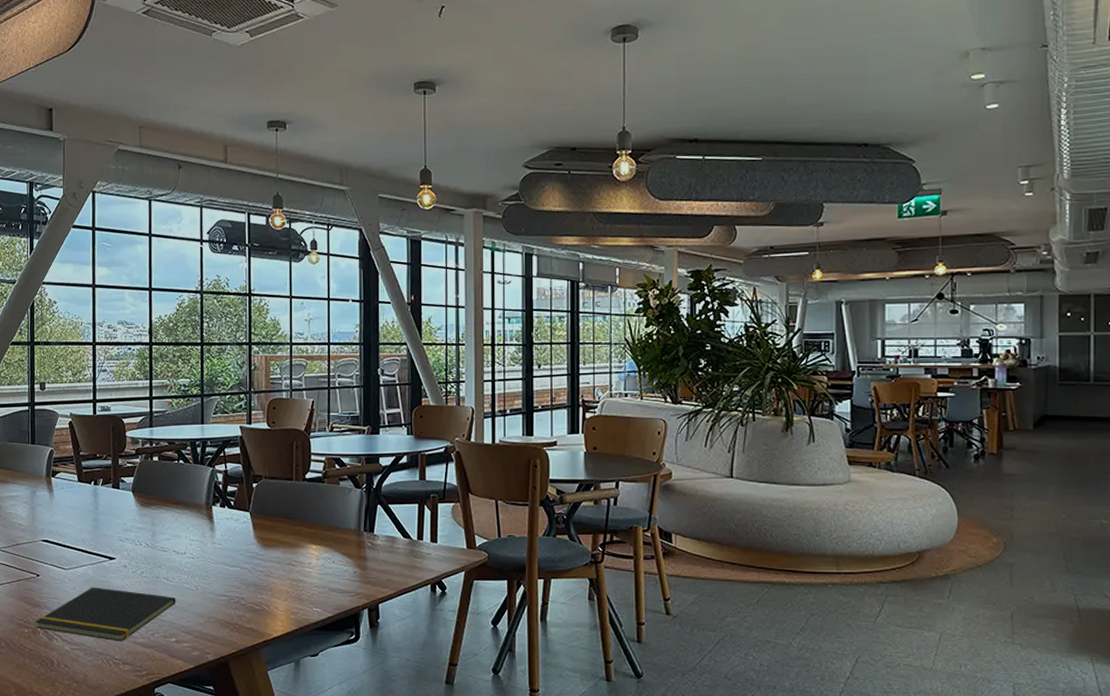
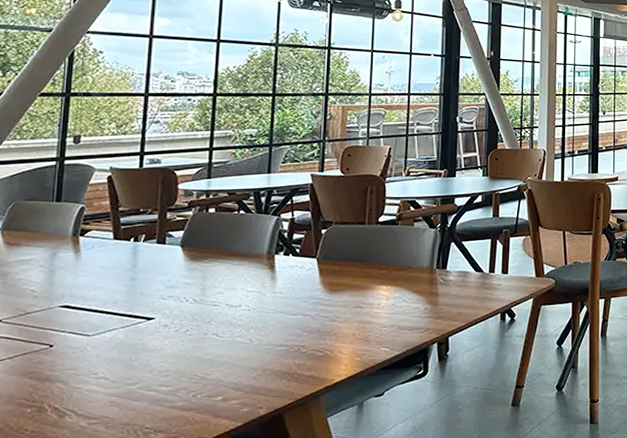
notepad: present [34,587,176,642] -> none [41,351,226,409]

